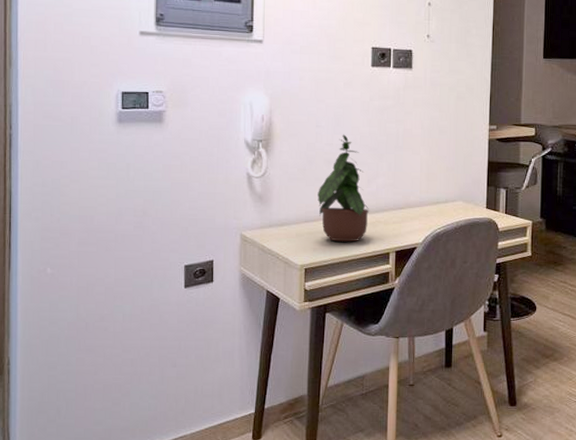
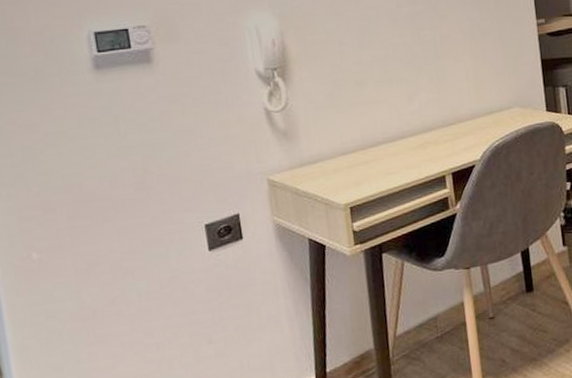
potted plant: present [317,134,370,242] -> none [352,49,416,172]

